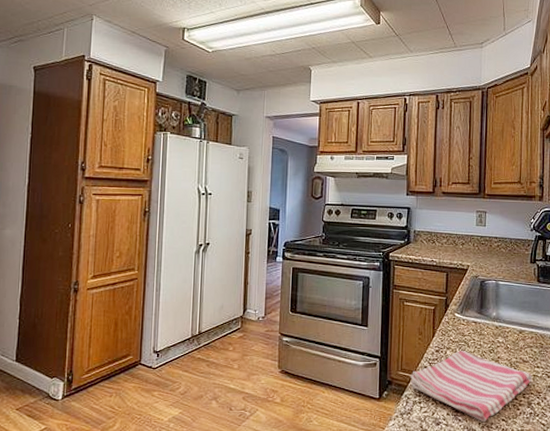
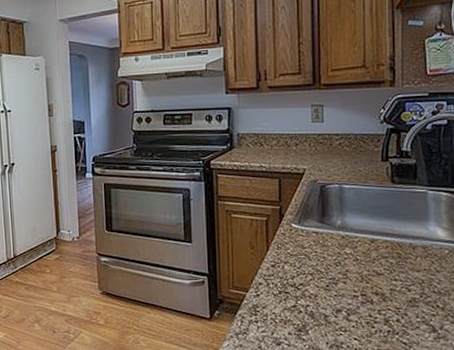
dish towel: present [410,351,533,422] -> none [244,265,389,341]

